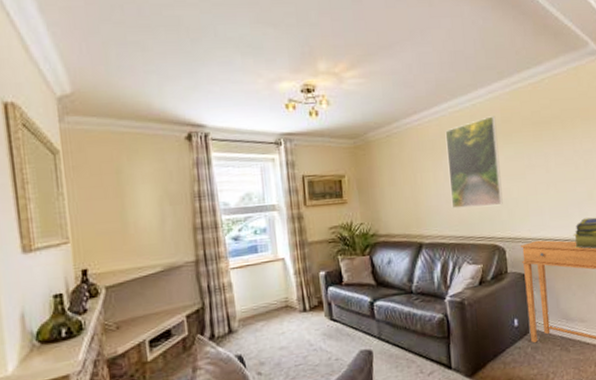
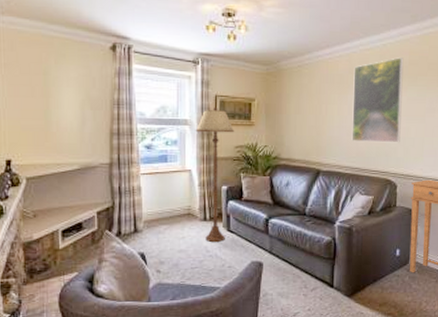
floor lamp: none [284,188,329,334] -> present [195,107,235,242]

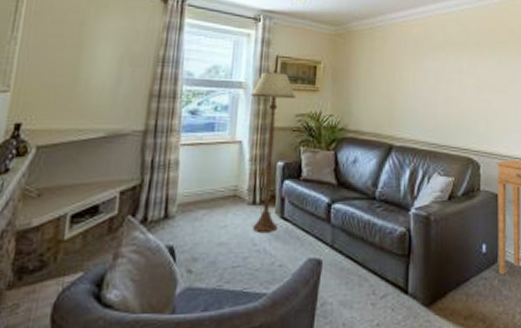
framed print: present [351,57,404,143] -> none [428,24,482,116]

